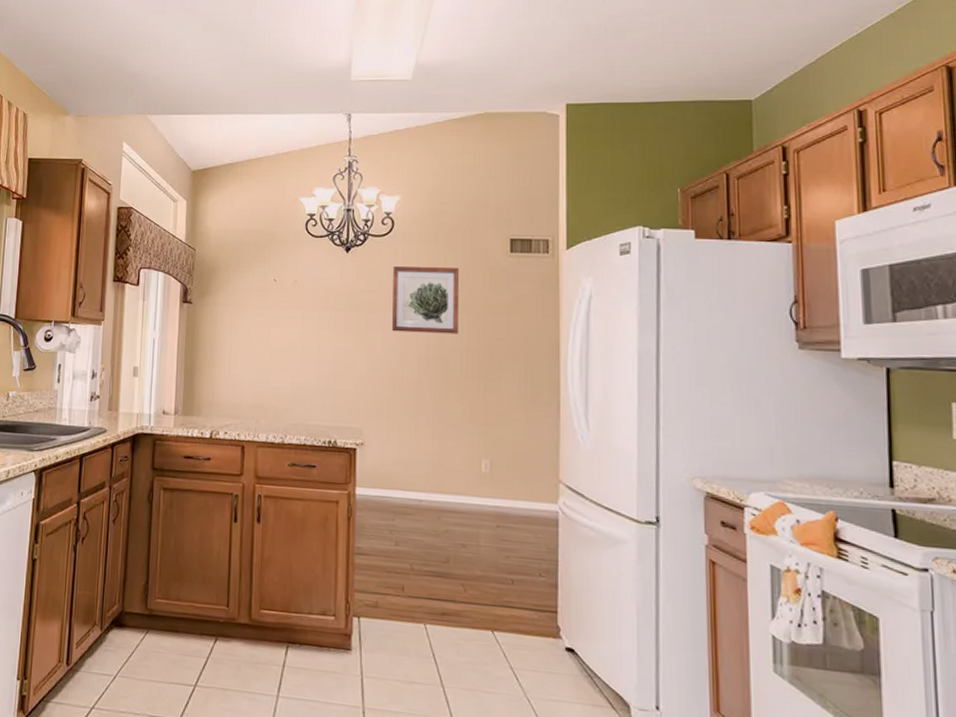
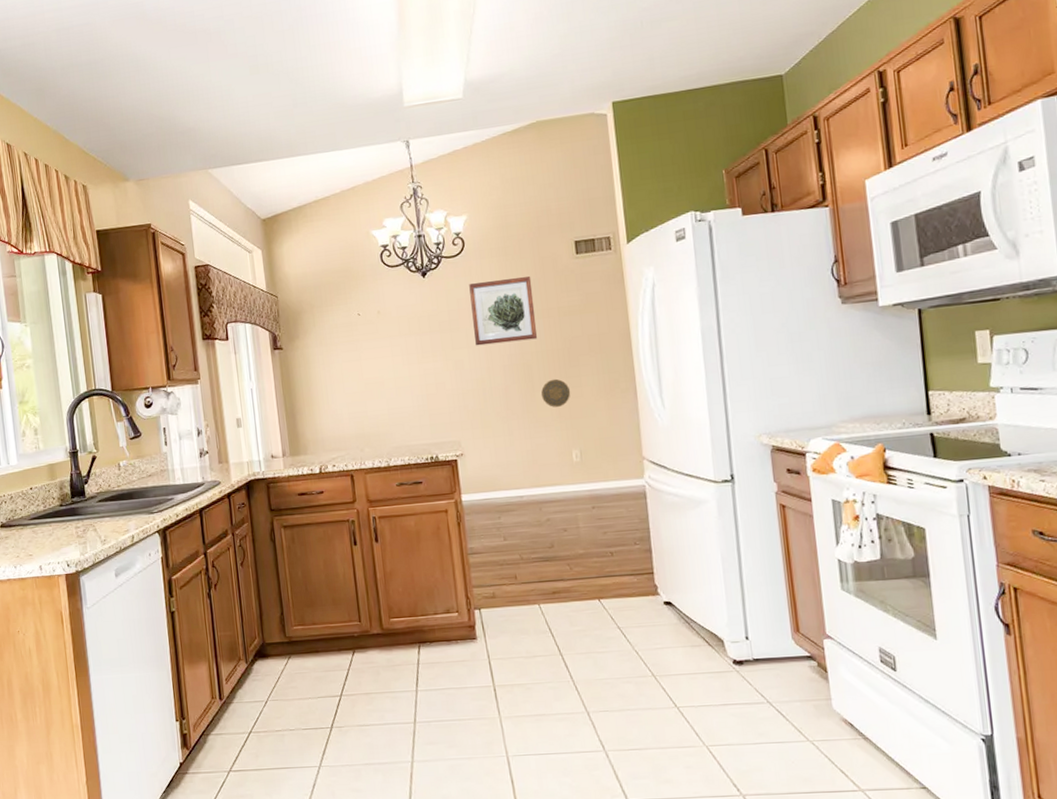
decorative plate: none [455,379,488,410] -> present [541,378,571,407]

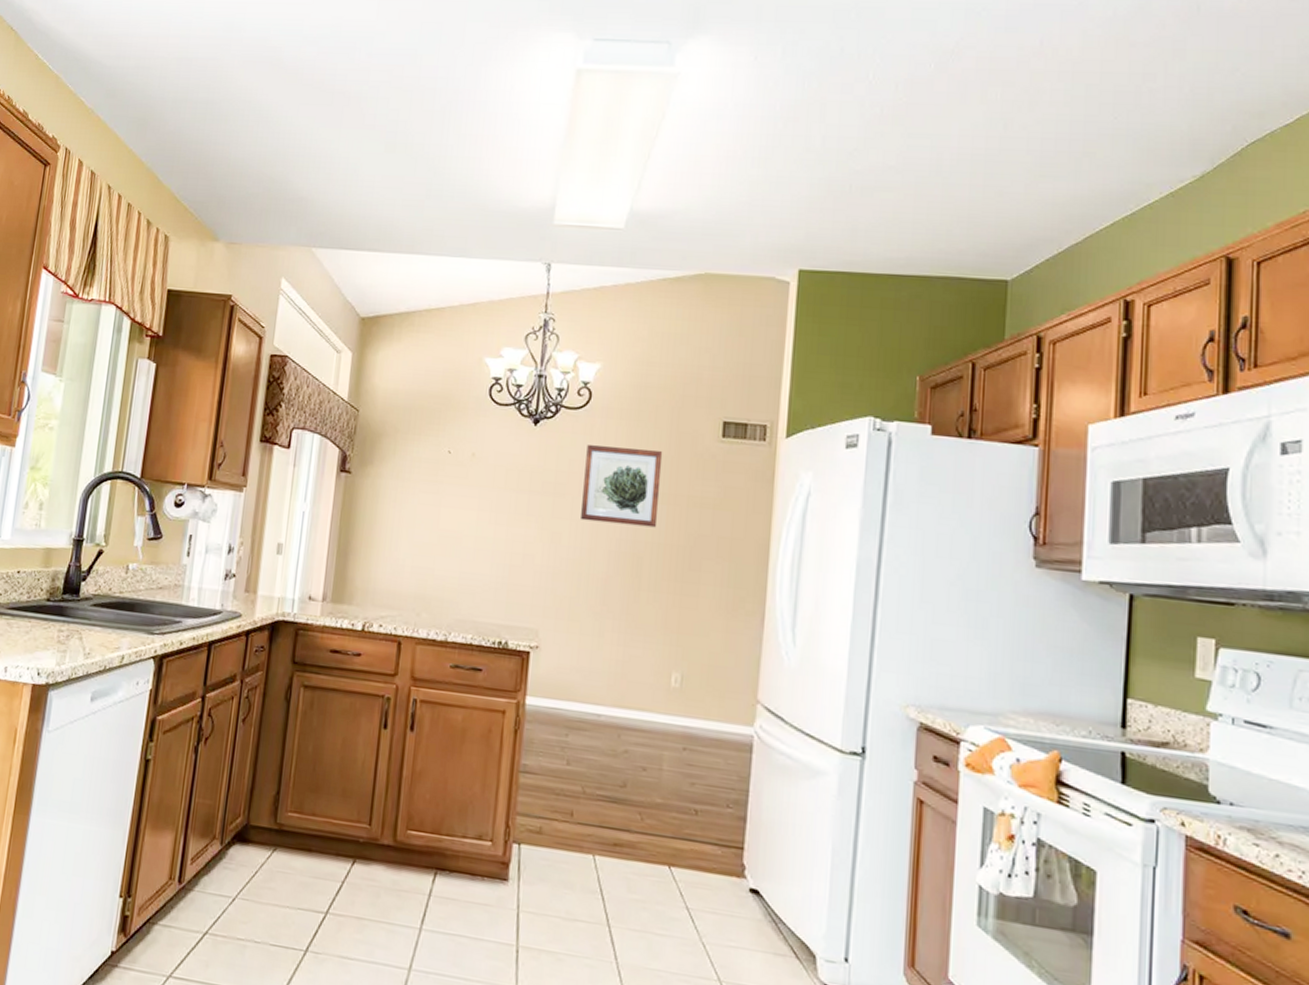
decorative plate: present [541,378,571,407] -> none [647,580,684,616]

